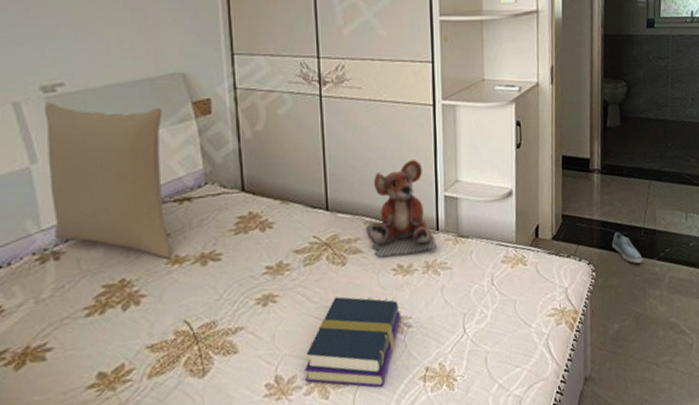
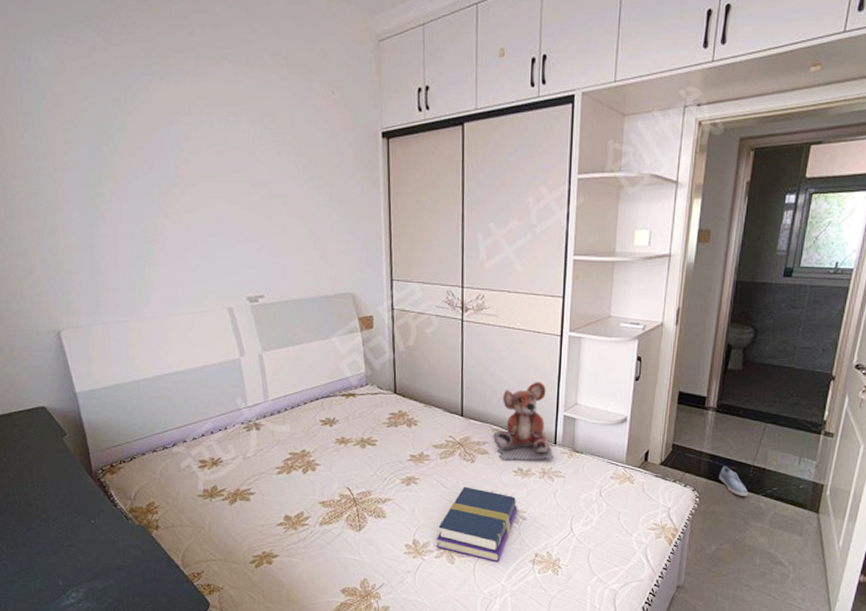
pillow: present [43,102,172,259] -> none [249,310,340,439]

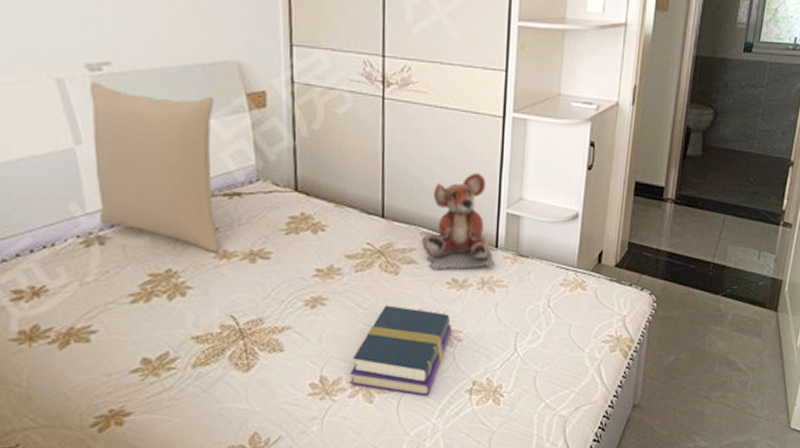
pillow: none [249,310,340,439] -> present [89,81,220,252]
shoe: present [718,466,749,496] -> none [677,264,708,298]

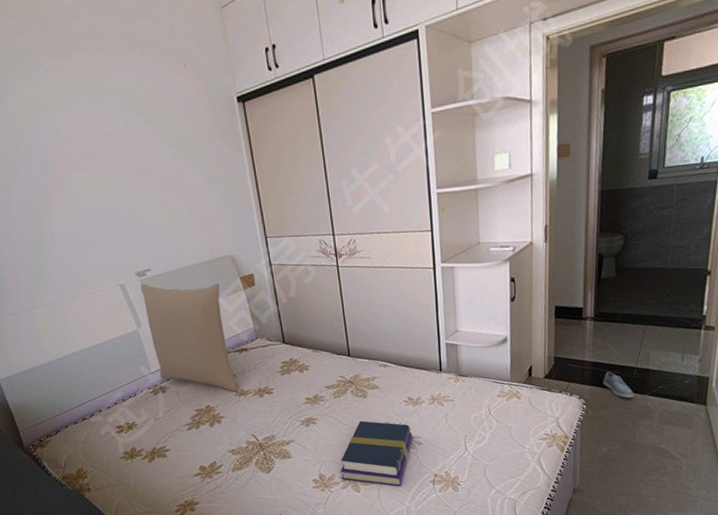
stuffed animal: present [421,173,496,270] -> none [380,314,442,392]
shoe: none [677,264,708,298] -> present [603,371,634,398]

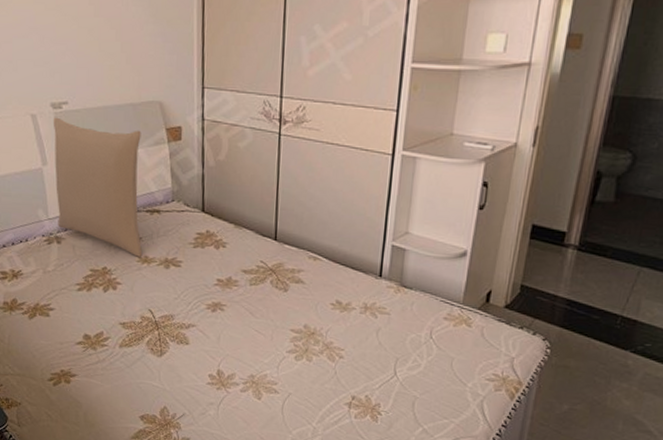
book: present [340,420,413,487] -> none [242,317,335,403]
shoe: present [603,371,634,398] -> none [576,314,614,351]

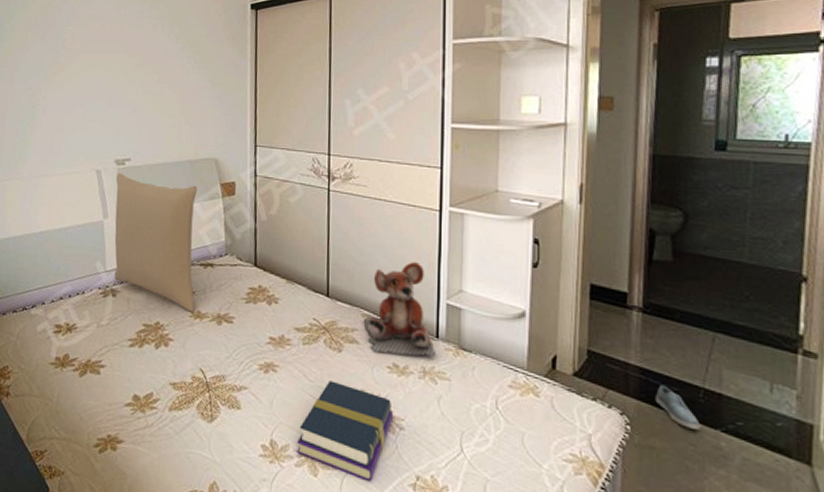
book: none [242,317,335,403] -> present [297,380,394,482]
stuffed animal: none [309,206,379,293] -> present [363,262,437,356]
shoe: none [576,314,614,351] -> present [654,385,701,430]

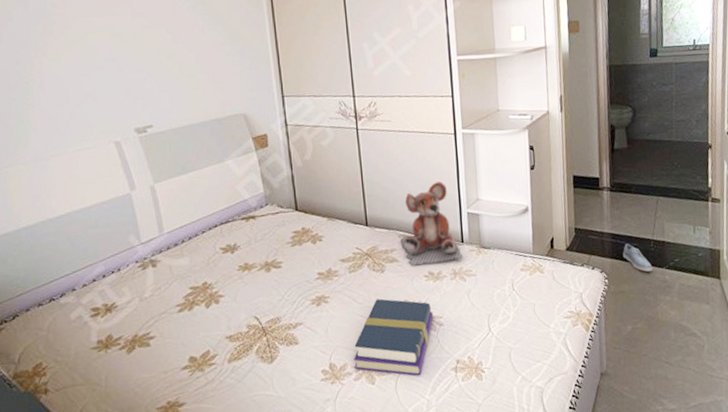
pillow: present [114,172,198,312] -> none [138,141,242,266]

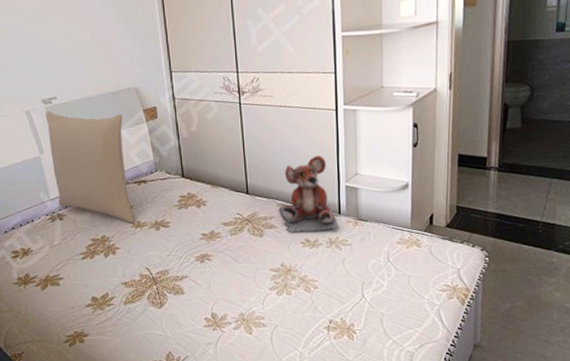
pillow: none [138,141,242,266] -> present [45,111,135,223]
book: present [354,298,434,376] -> none [233,260,309,331]
shoe: present [622,243,653,272] -> none [506,224,539,253]

